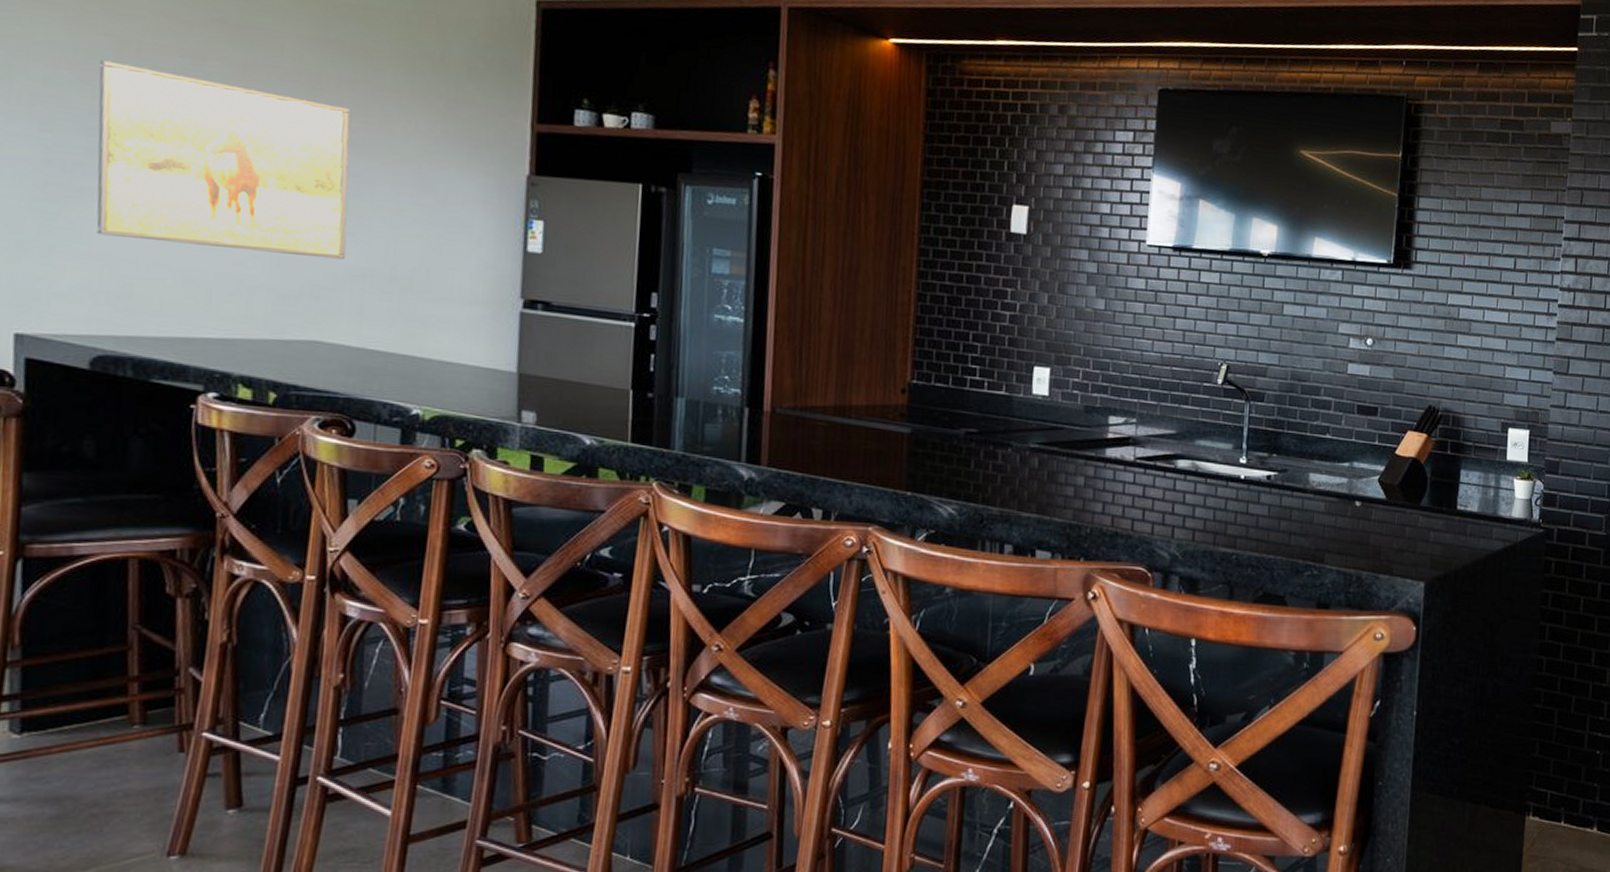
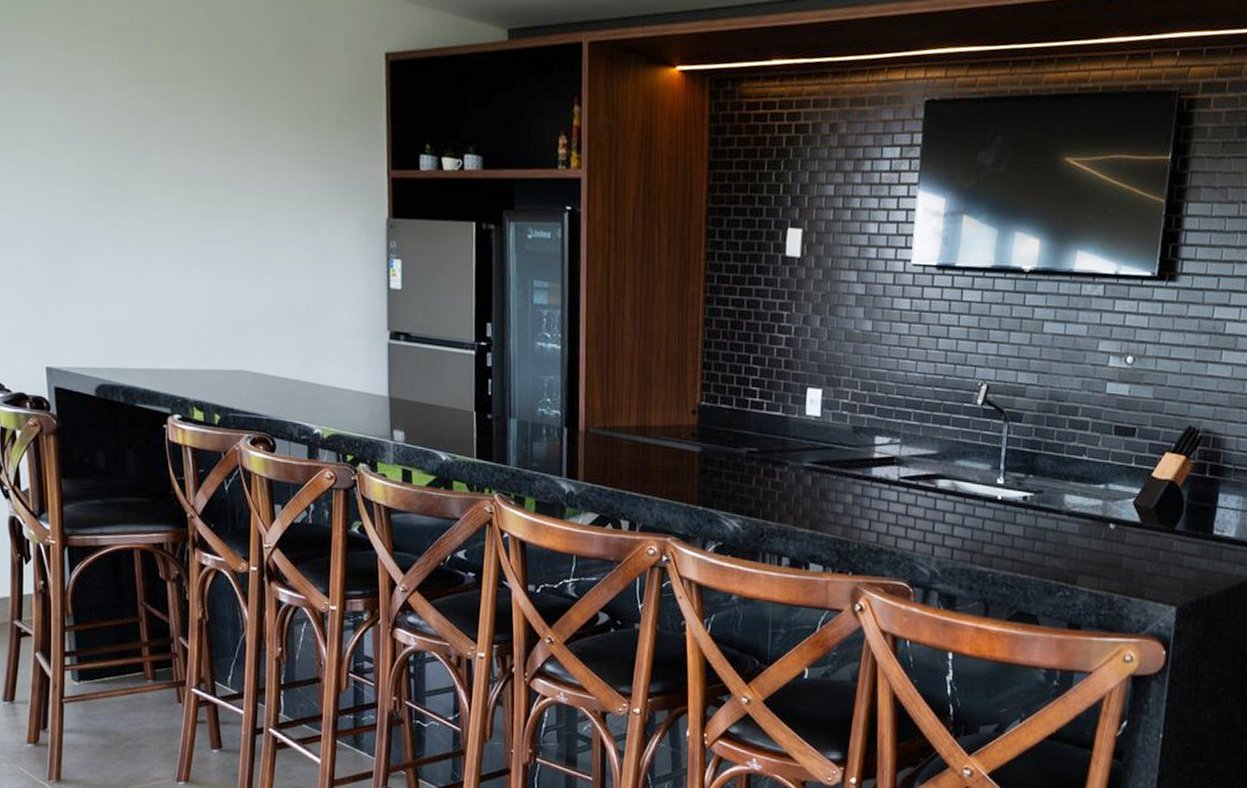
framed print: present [96,60,350,260] -> none [80,133,260,300]

